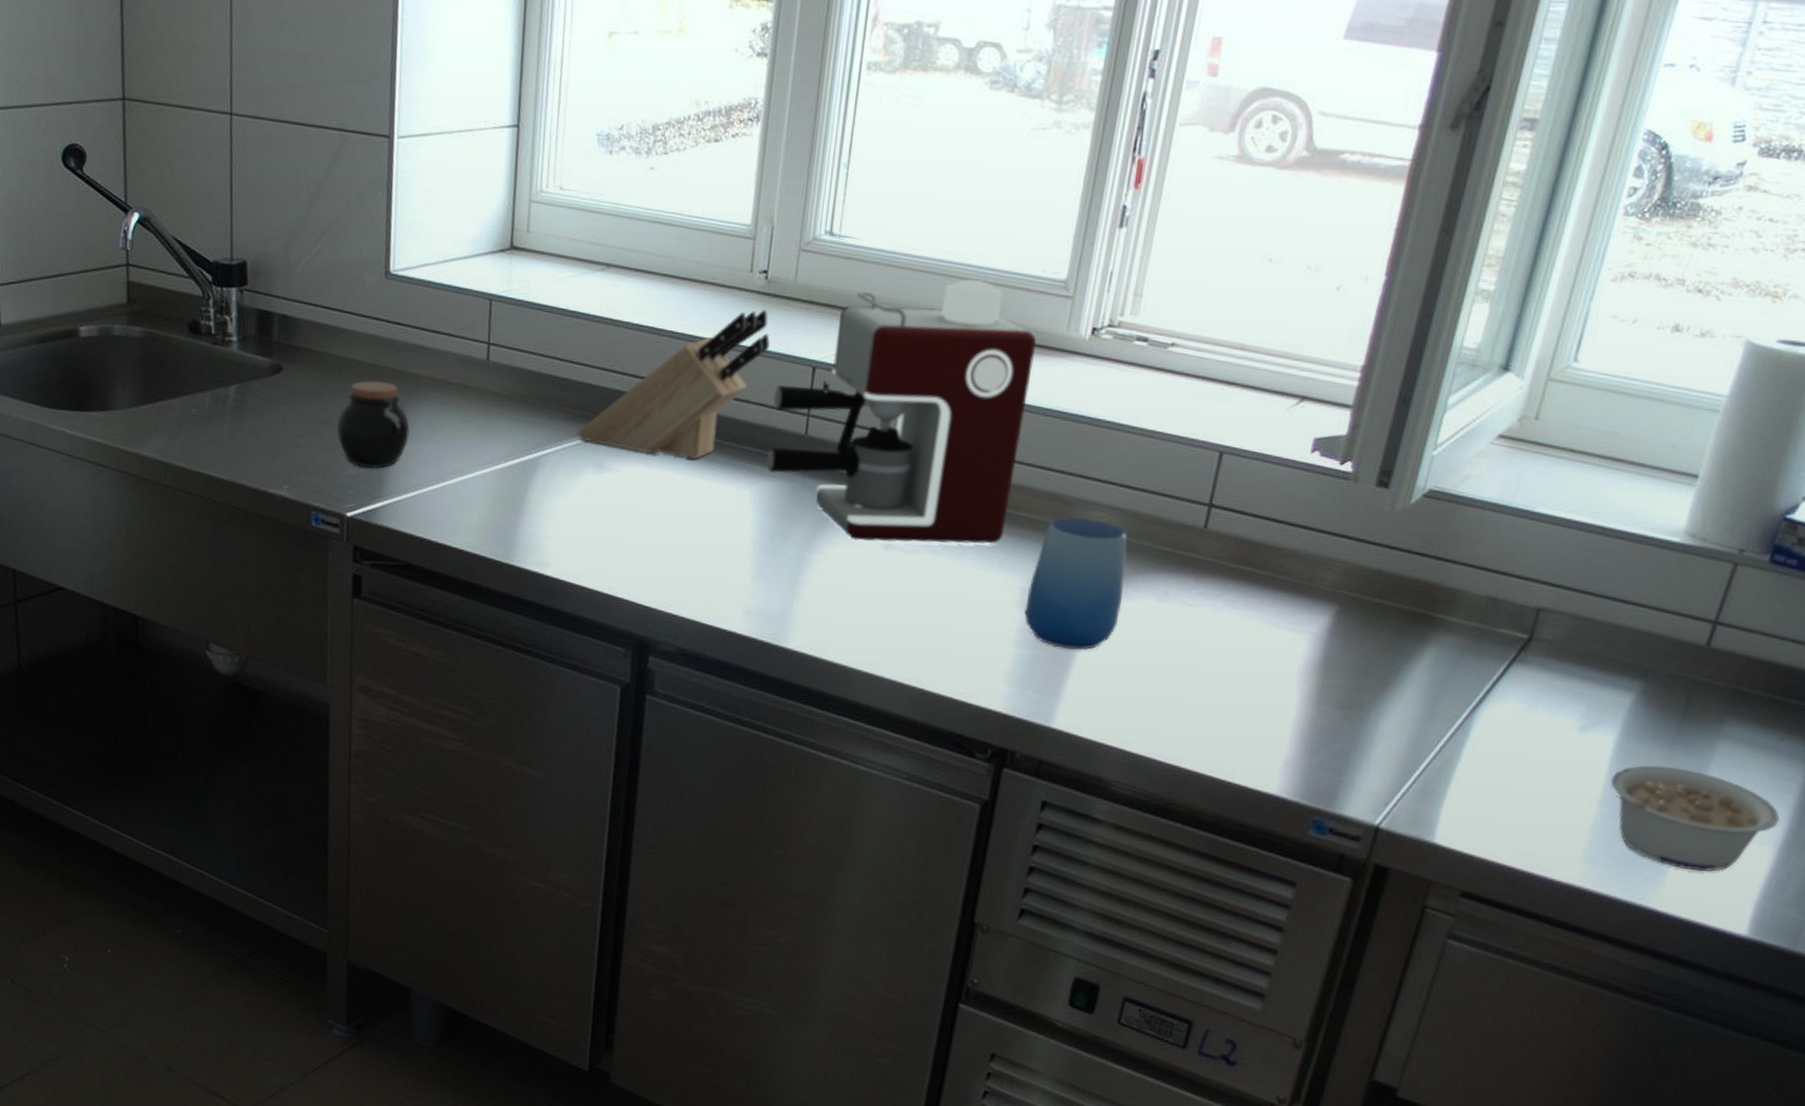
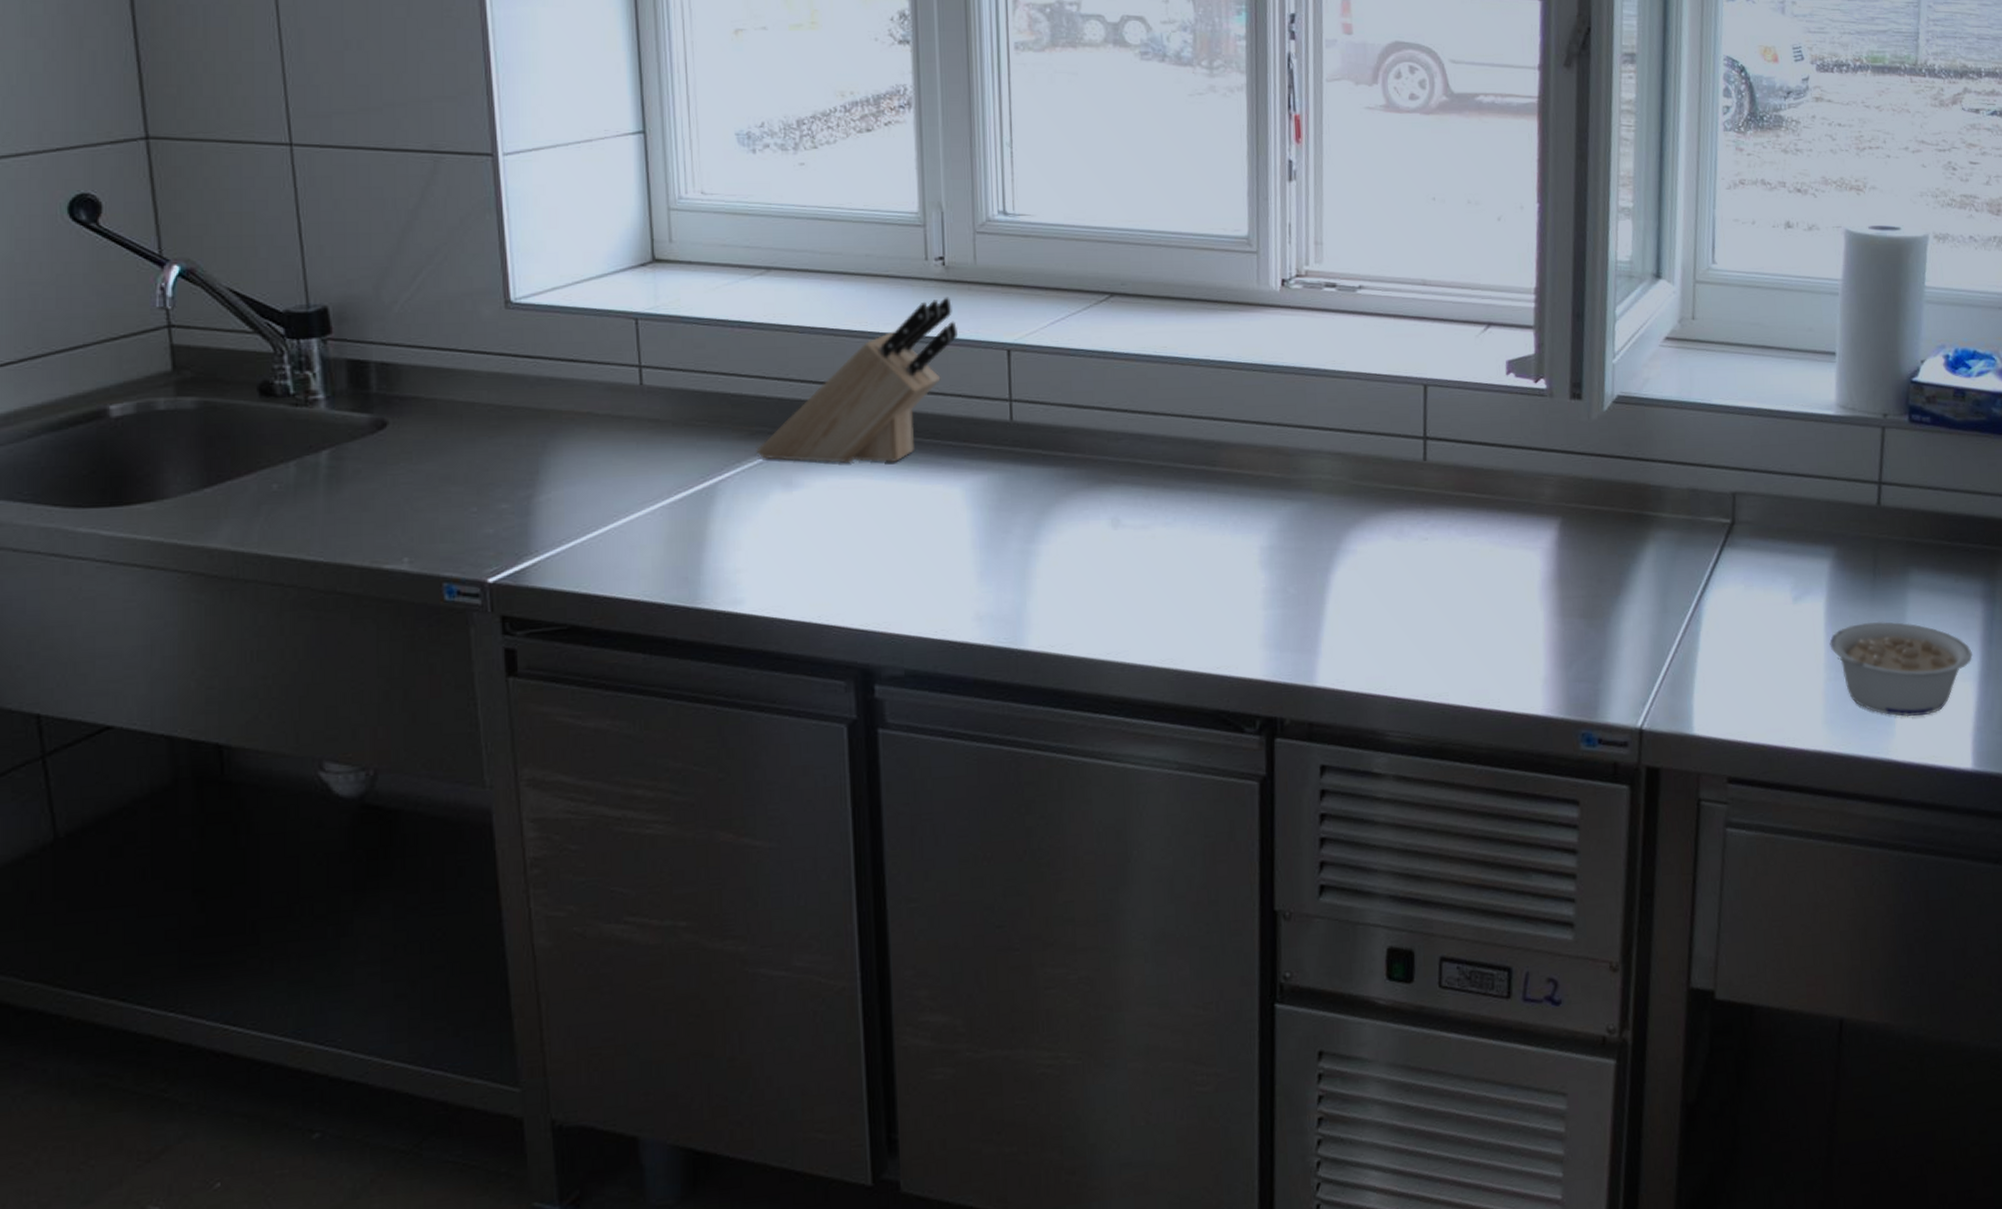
jar: present [336,380,410,468] -> none [464,423,556,524]
coffee maker: present [766,279,1037,544] -> none [970,244,1233,524]
cup: present [1024,517,1127,651] -> none [1267,467,1361,603]

